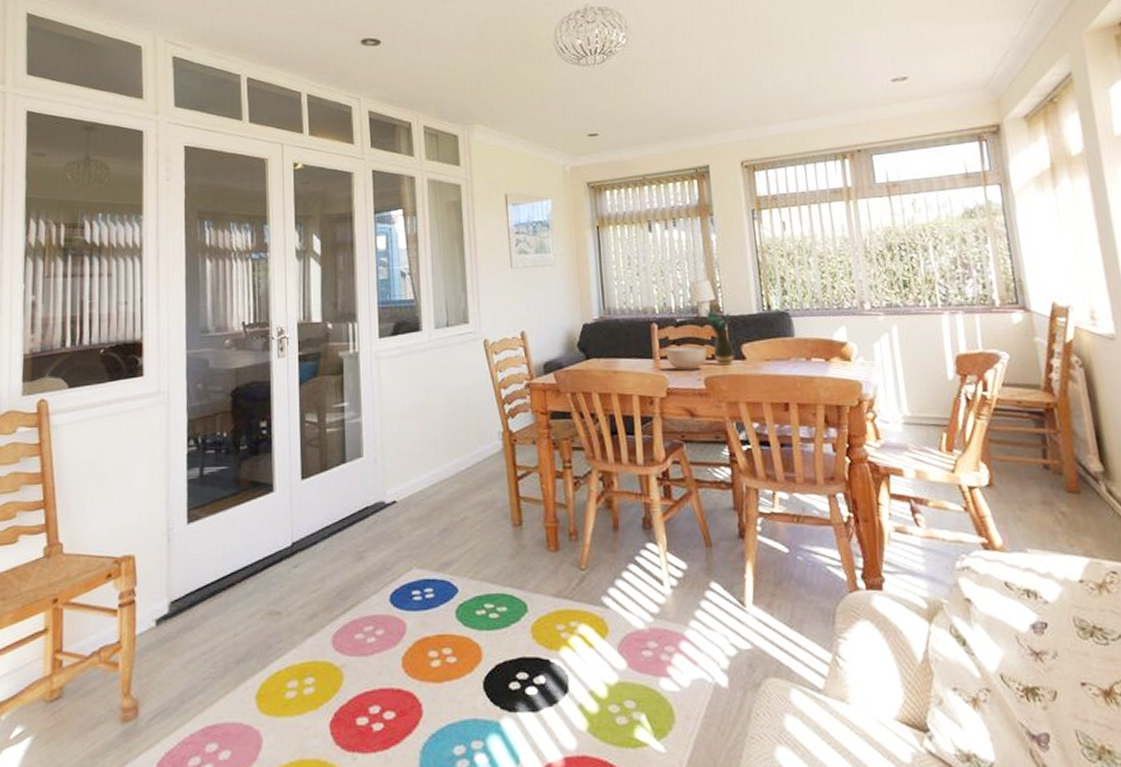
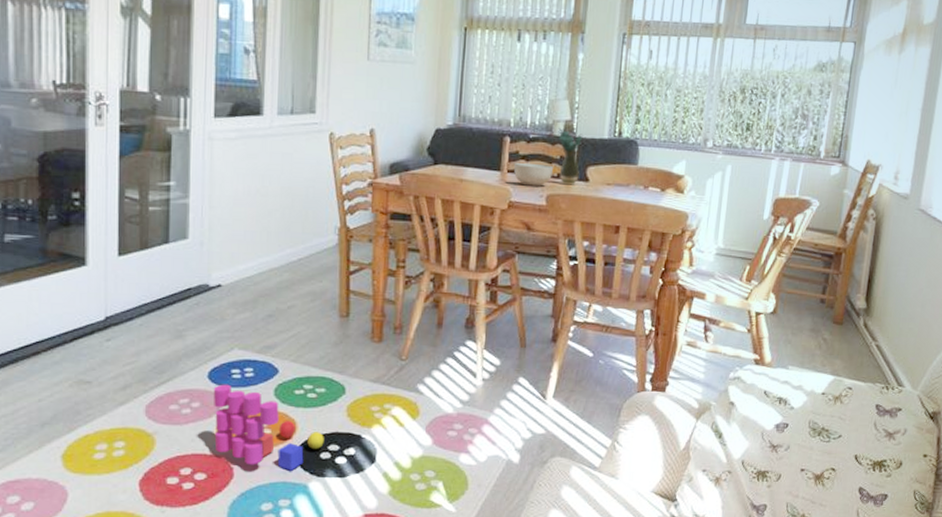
toy blocks: none [395,607,512,706] -> present [213,384,324,471]

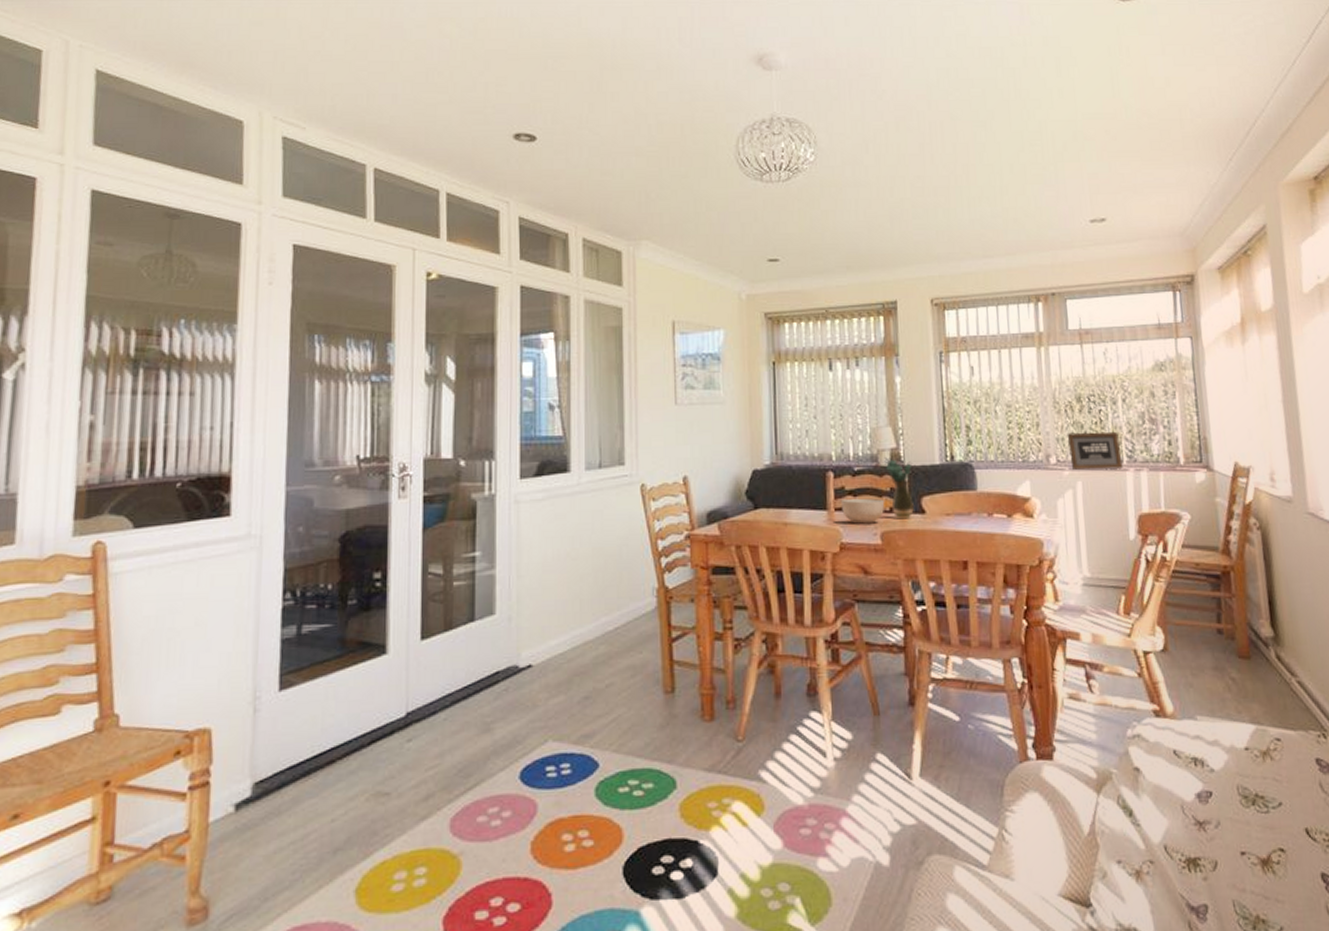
toy blocks: present [213,384,324,471] -> none [525,785,656,894]
picture frame: none [725,120,772,157] -> present [1067,431,1123,470]

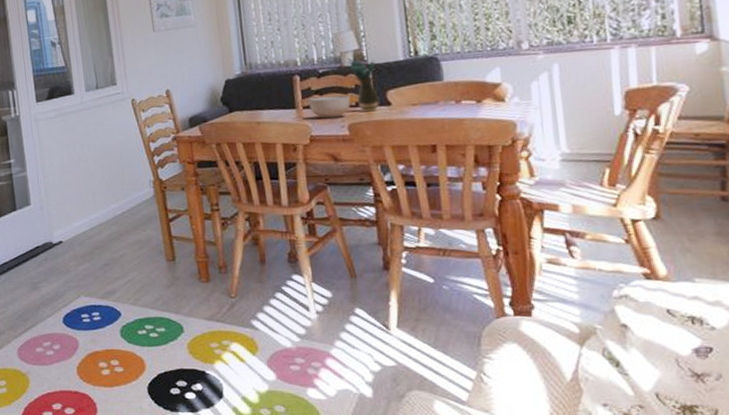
picture frame: present [1067,431,1123,470] -> none [540,11,606,53]

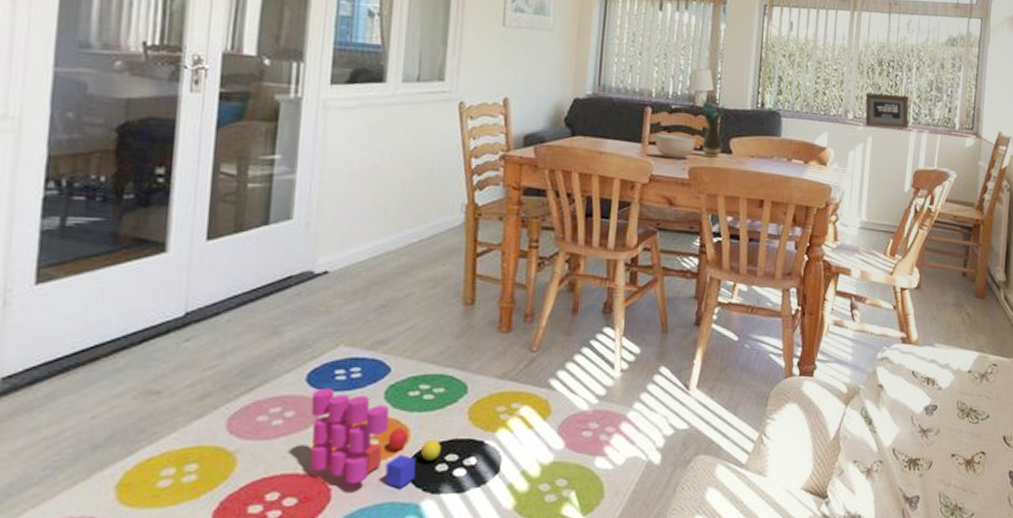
toy blocks: none [68,328,172,406] -> present [310,387,441,489]
picture frame: none [540,11,606,53] -> present [865,92,909,128]

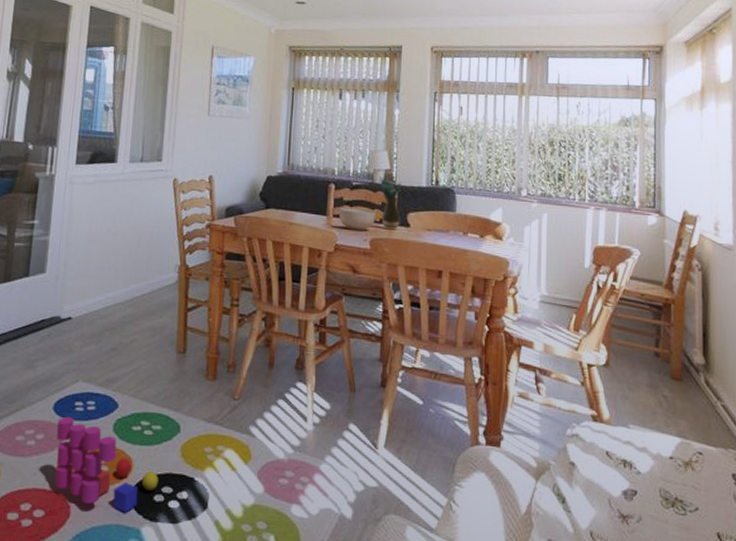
picture frame: present [865,92,909,128] -> none [538,171,585,206]

